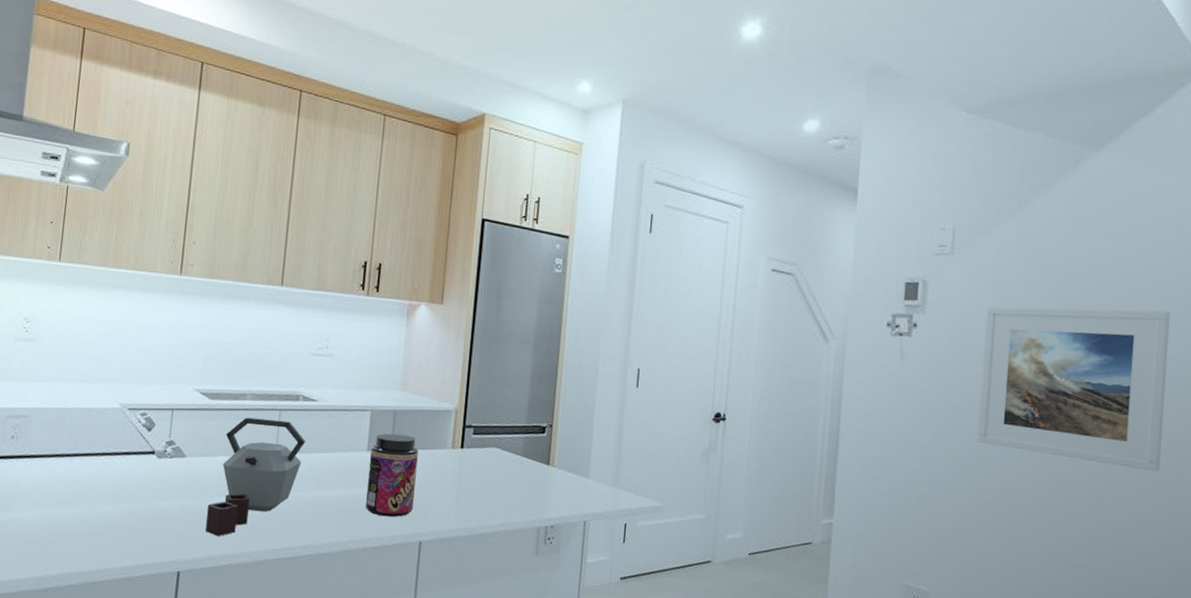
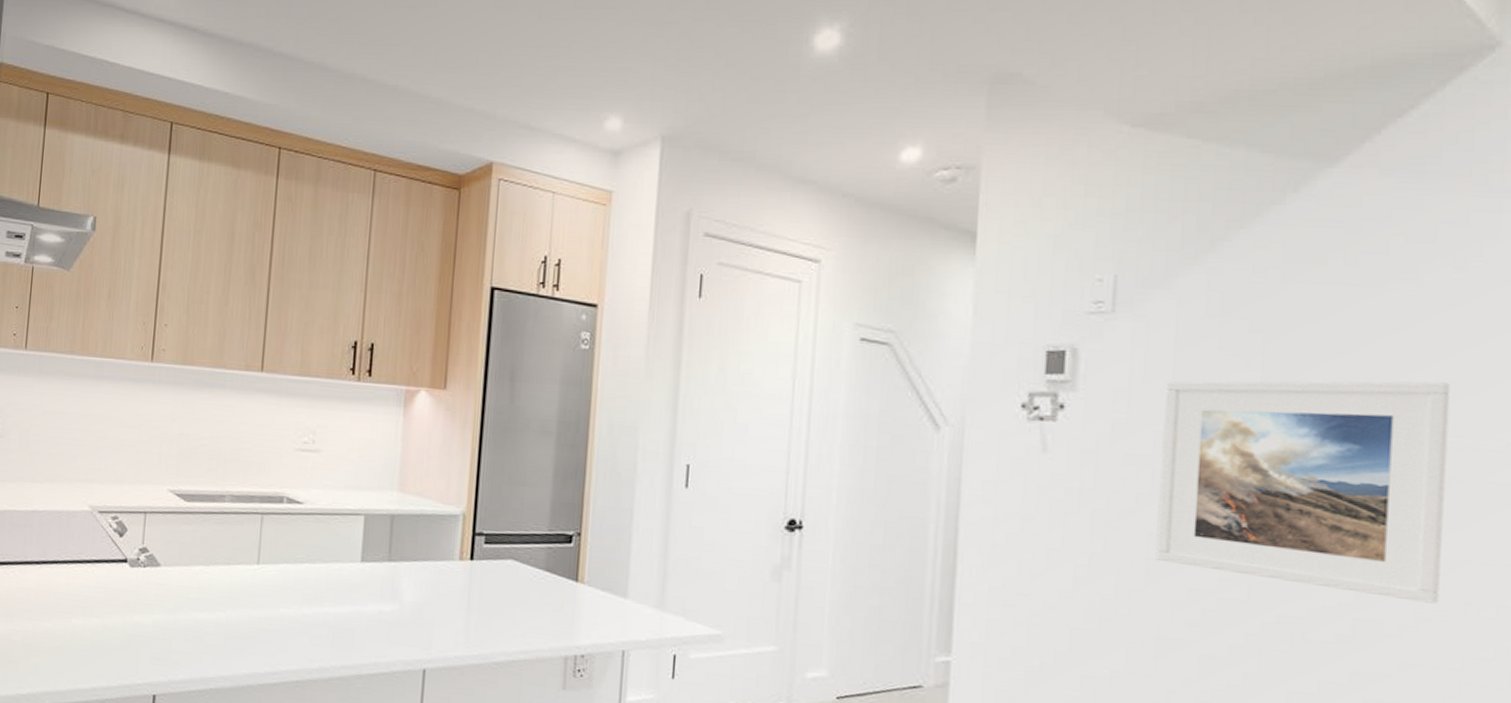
kettle: present [206,417,306,536] -> none [183,522,292,656]
jar: present [365,433,418,517] -> none [359,541,420,640]

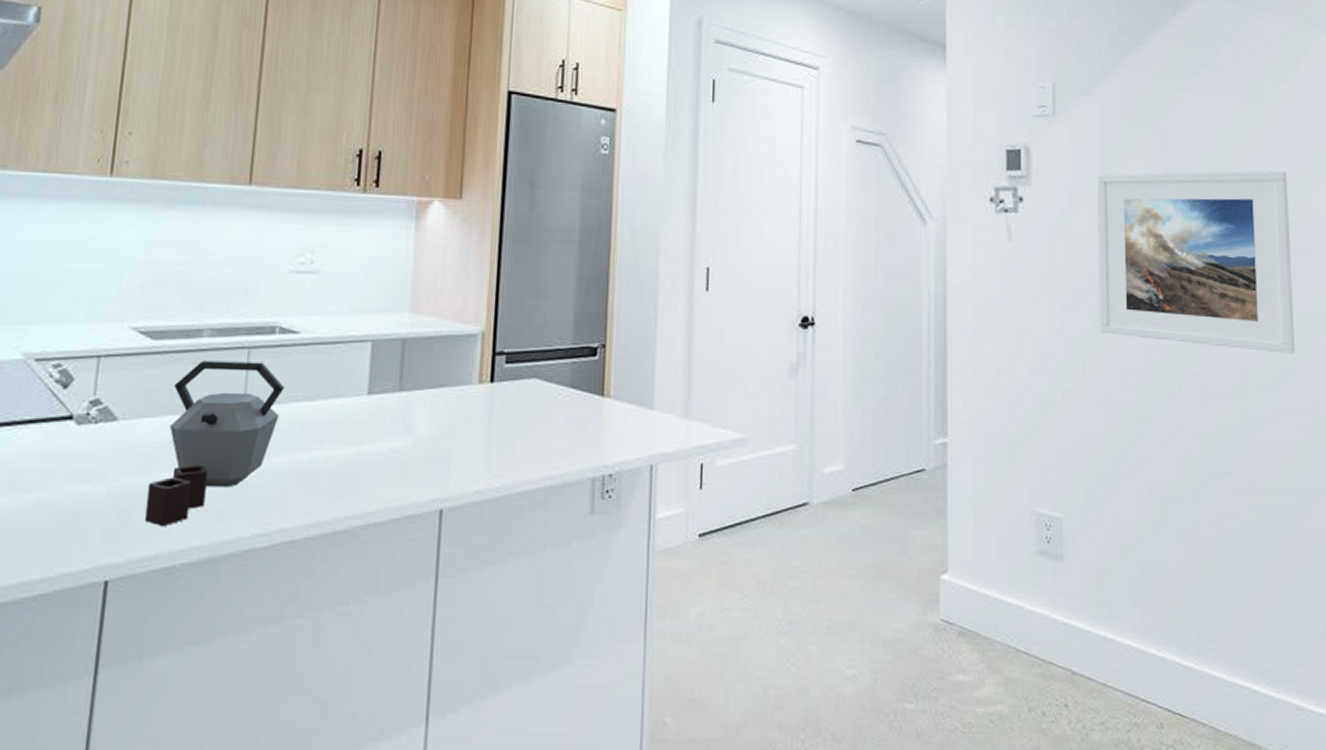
kettle: none [183,522,292,656] -> present [145,360,285,526]

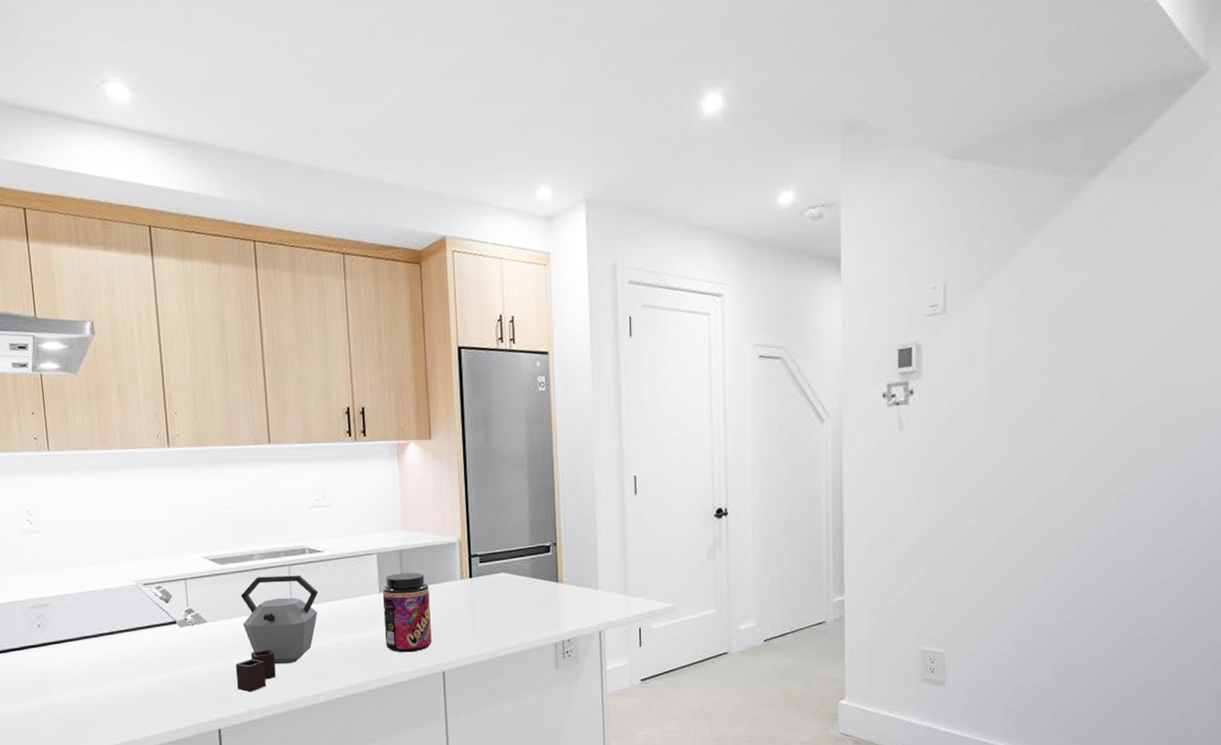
jar: none [366,369,435,481] -> present [382,572,432,653]
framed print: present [1097,170,1295,354] -> none [983,340,1178,506]

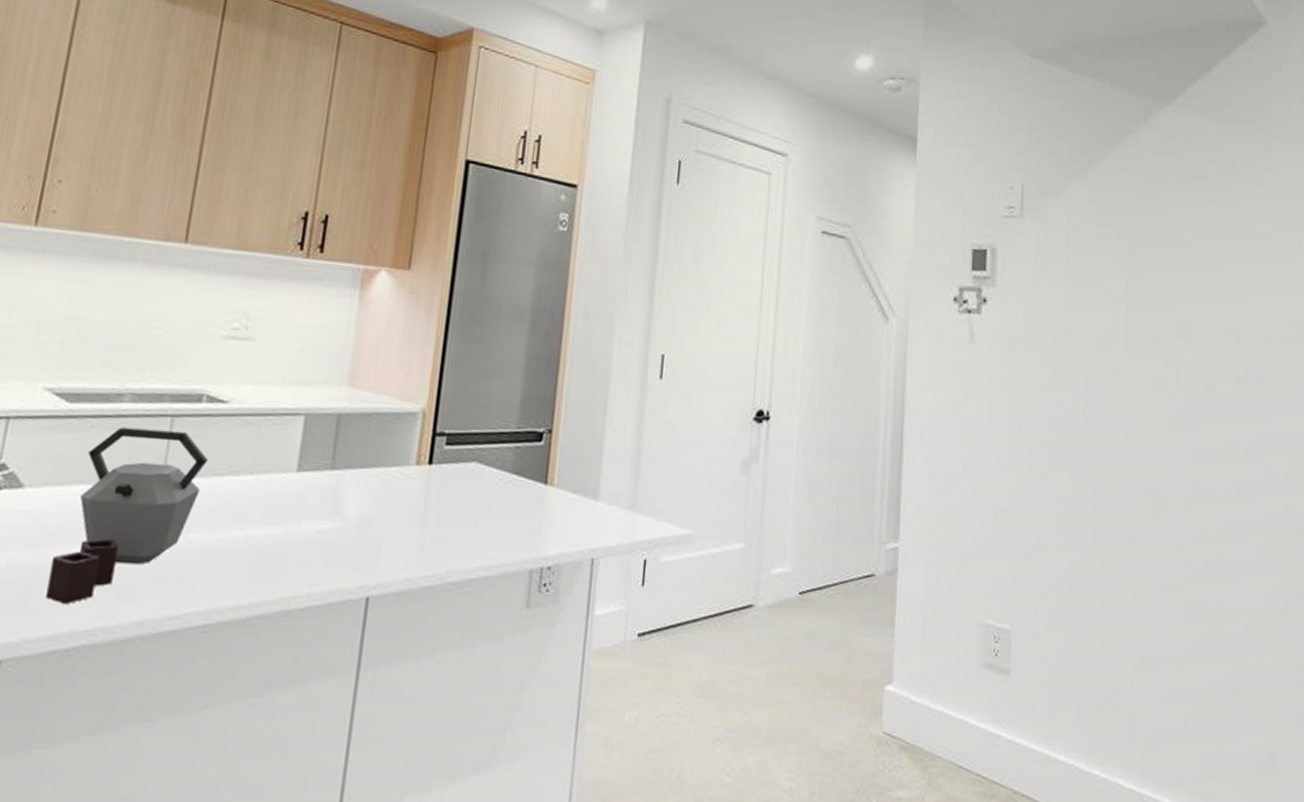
jar: present [382,572,432,653] -> none [290,446,370,565]

